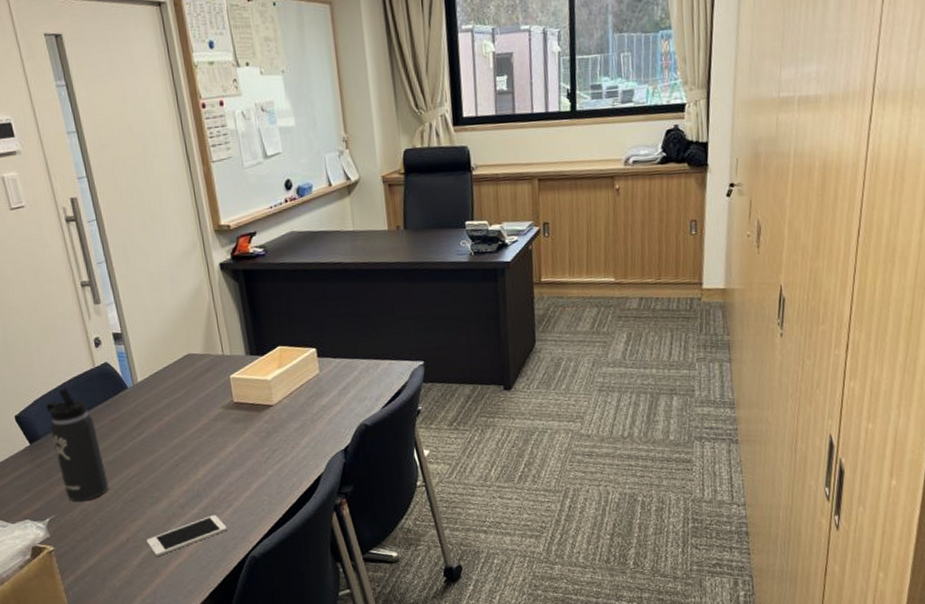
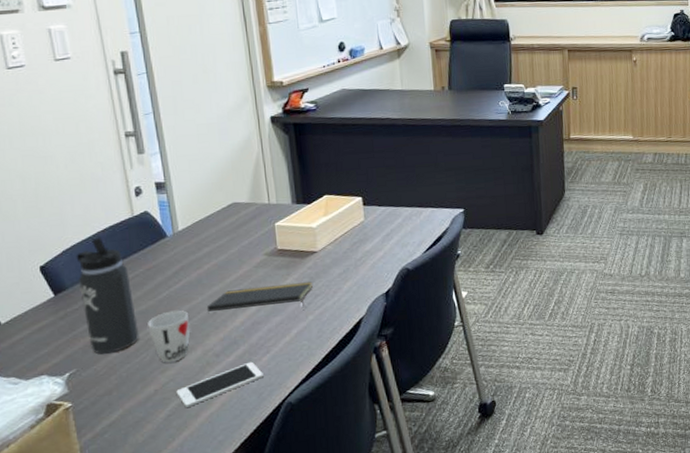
cup: none [116,461,155,513] -> present [148,310,190,363]
notepad: none [169,436,270,466] -> present [206,281,313,312]

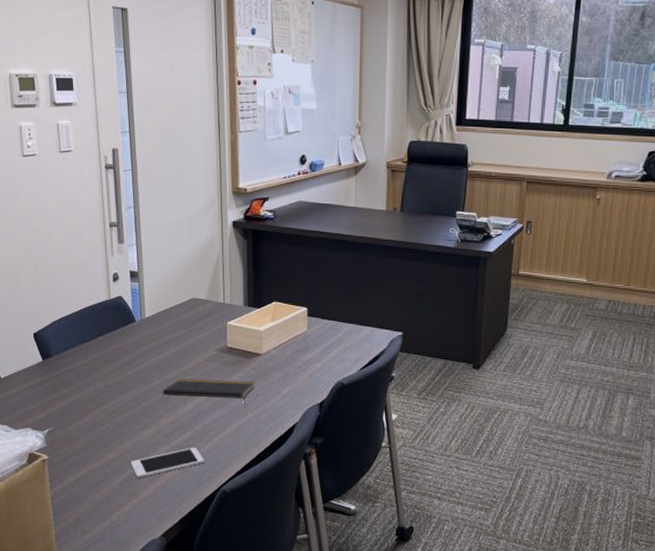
thermos bottle: present [76,237,139,354] -> none [62,314,105,418]
cup: present [148,310,190,363] -> none [113,389,146,436]

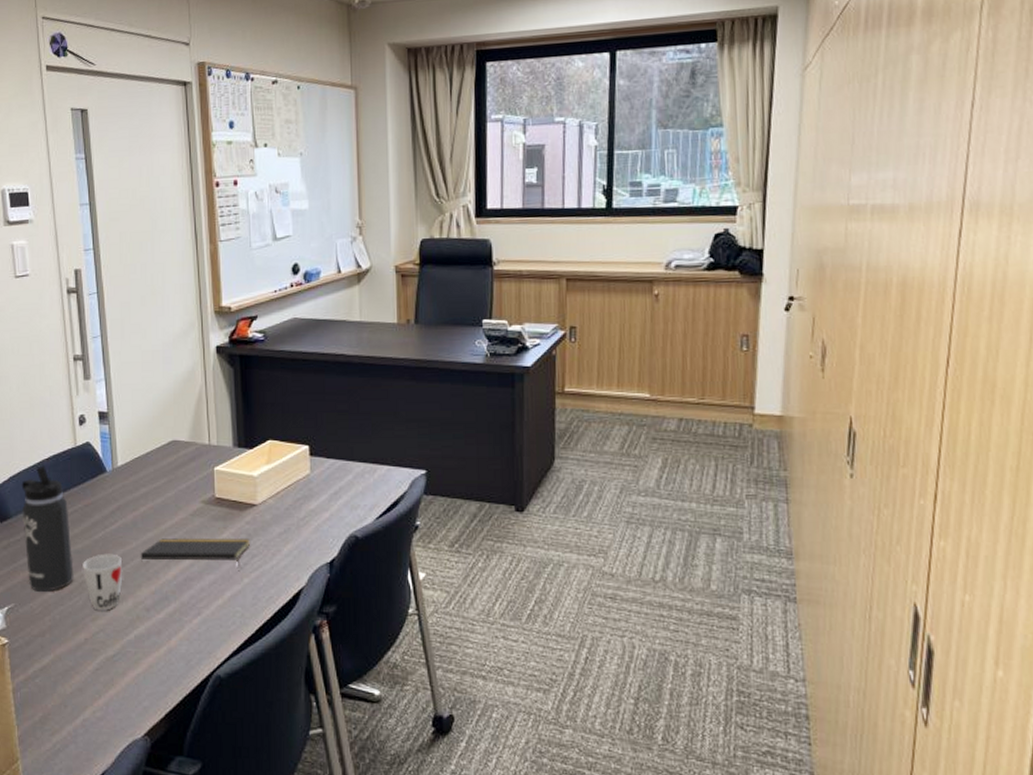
thermos bottle: none [62,314,105,418] -> present [21,465,74,592]
cup: none [113,389,146,436] -> present [83,553,122,611]
cell phone: present [131,447,204,478] -> none [105,622,193,663]

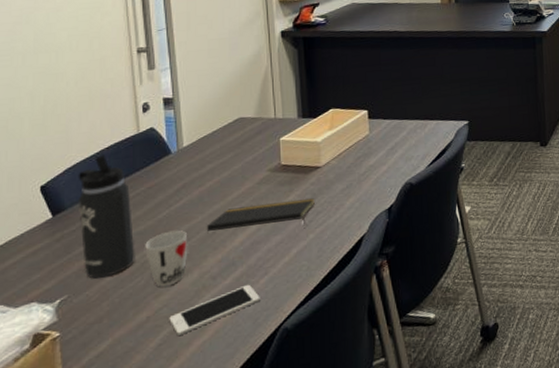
cell phone: none [105,622,193,663] -> present [169,284,260,335]

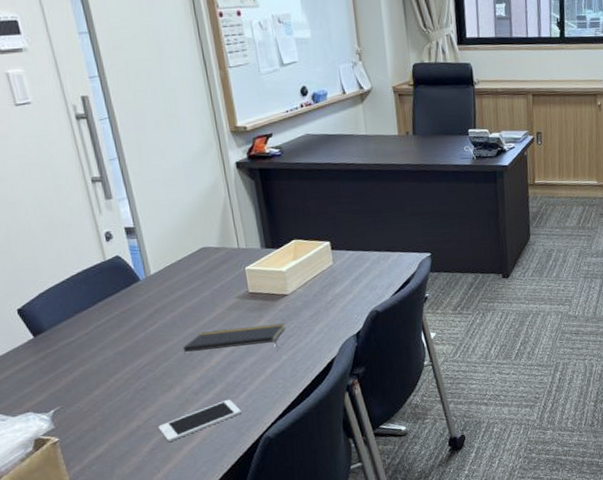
thermos bottle: present [78,154,135,279] -> none [51,280,119,393]
cup: present [145,230,187,287] -> none [126,350,168,401]

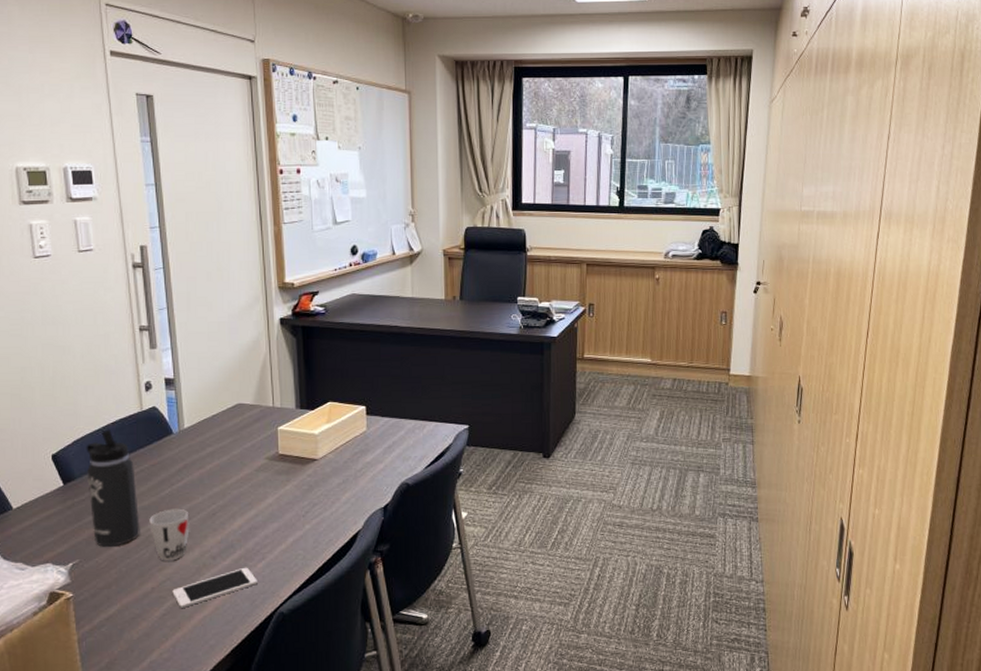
thermos bottle: none [51,280,119,393] -> present [86,429,140,547]
cup: none [126,350,168,401] -> present [149,508,188,561]
notepad: present [182,323,285,352] -> none [206,489,311,519]

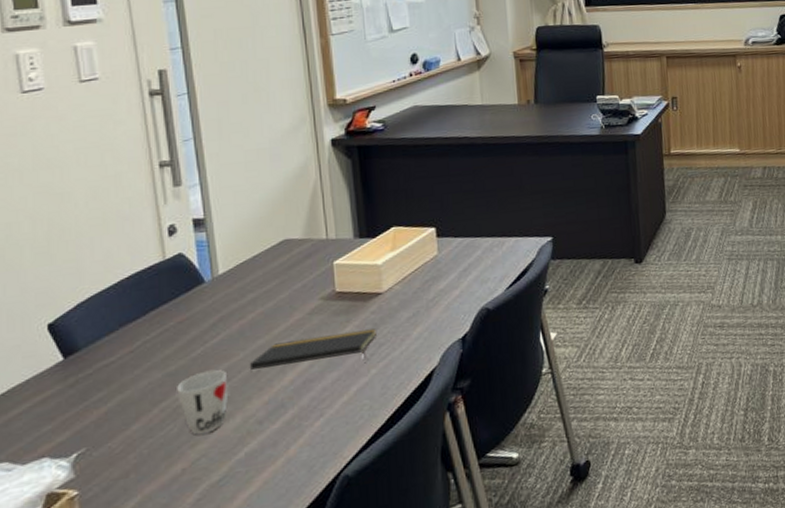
thermos bottle: present [86,429,140,547] -> none [93,285,166,428]
cell phone: present [172,567,258,608] -> none [209,428,316,489]
notepad: none [206,489,311,519] -> present [249,328,376,370]

